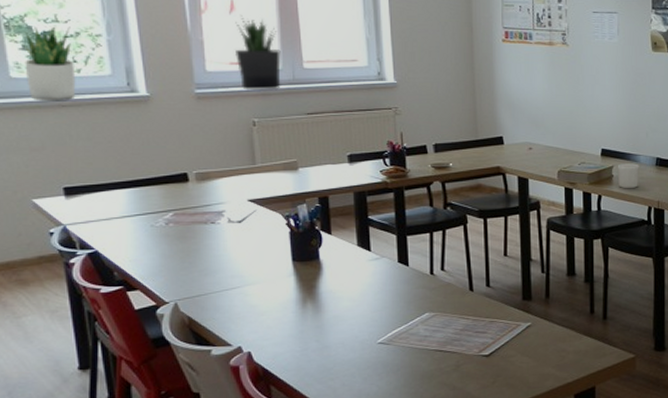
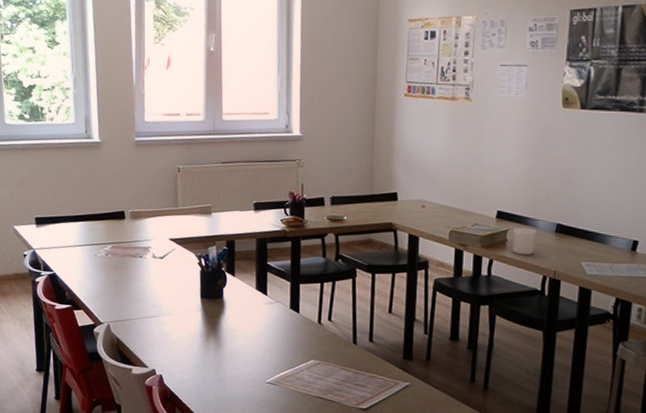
planter: present [23,26,76,101] -> none [15,81,50,145]
planter: present [235,15,281,91] -> none [168,71,205,140]

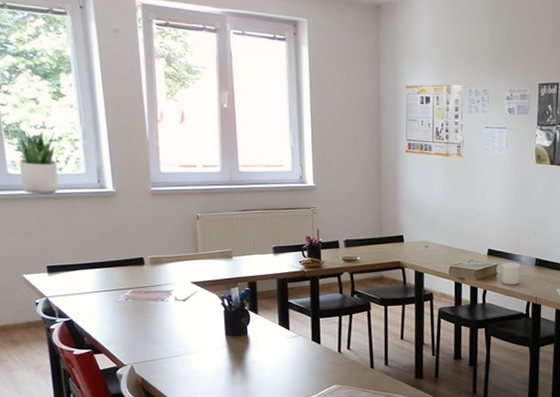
planter: none [15,81,50,145] -> present [18,132,58,195]

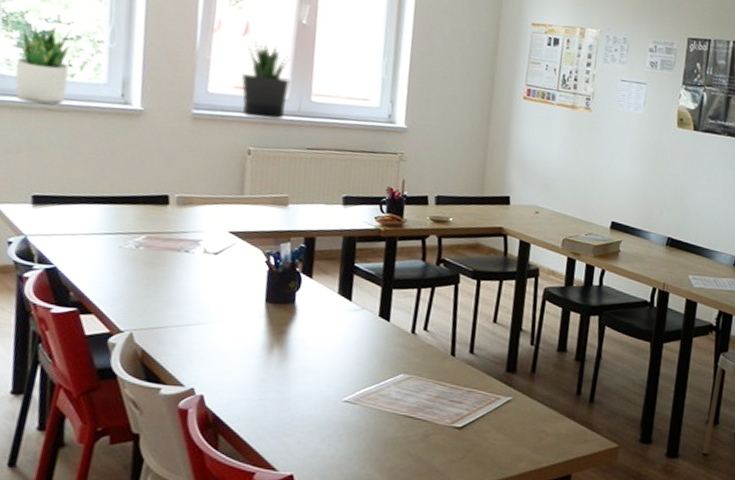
planter: none [184,125,221,190] -> present [241,39,290,121]
mug: present [501,262,521,286] -> none [624,239,649,267]

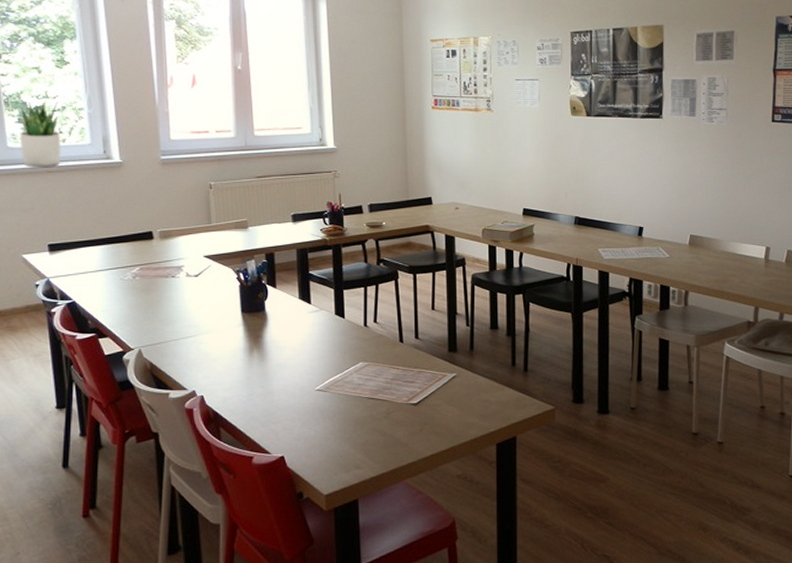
planter: present [241,39,290,121] -> none [196,89,235,156]

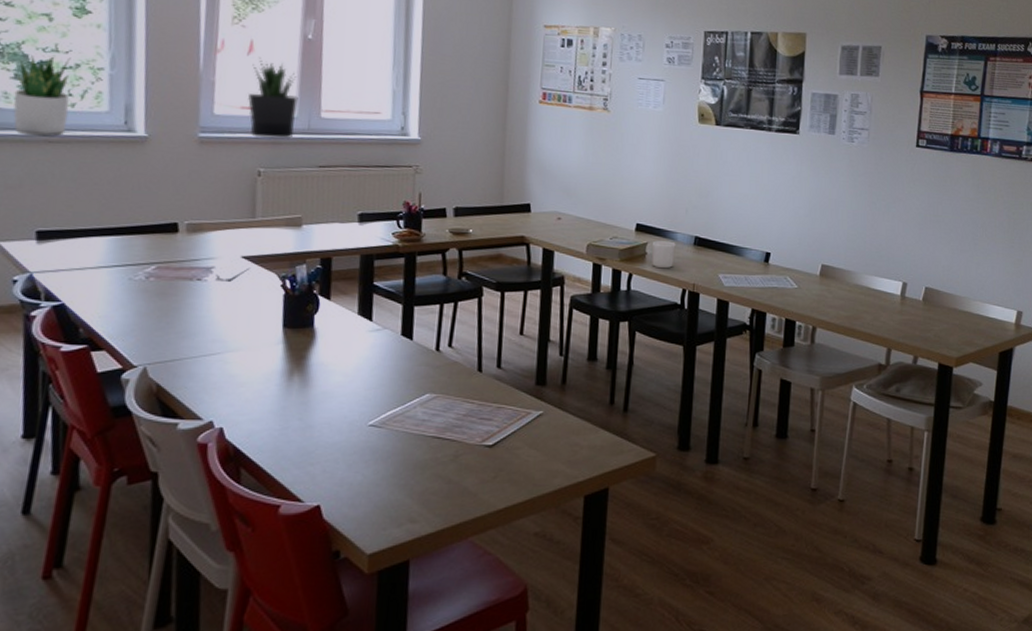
planter: none [196,89,235,156] -> present [248,58,298,140]
mug: none [538,222,559,247] -> present [651,240,676,269]

